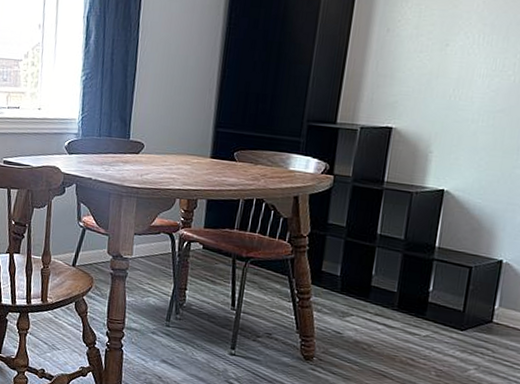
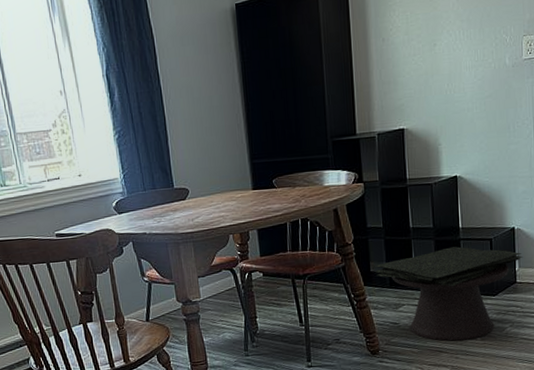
side table: none [327,264,506,373] -> present [374,246,523,342]

